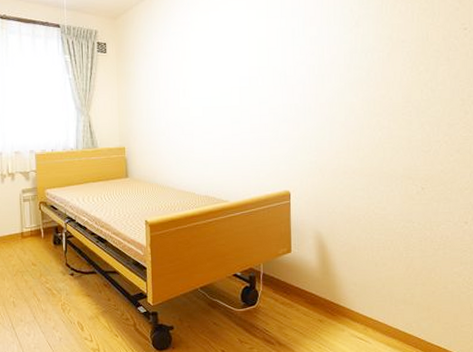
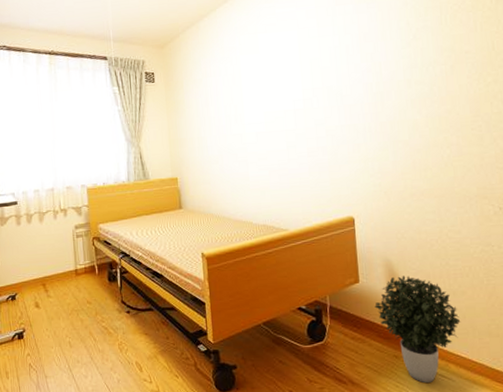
potted plant: none [304,247,380,345] -> present [374,276,461,384]

